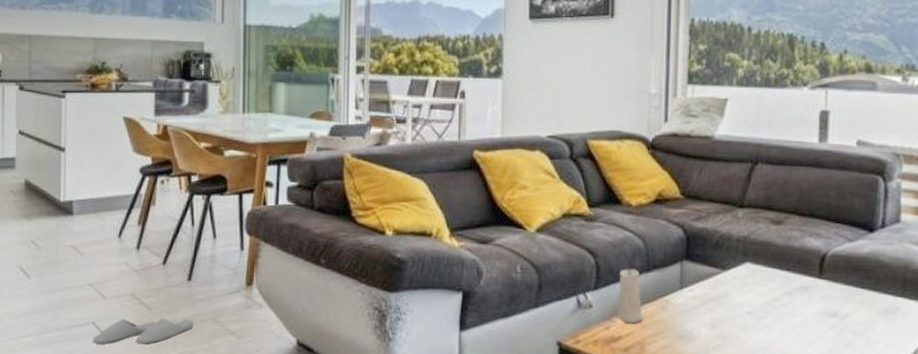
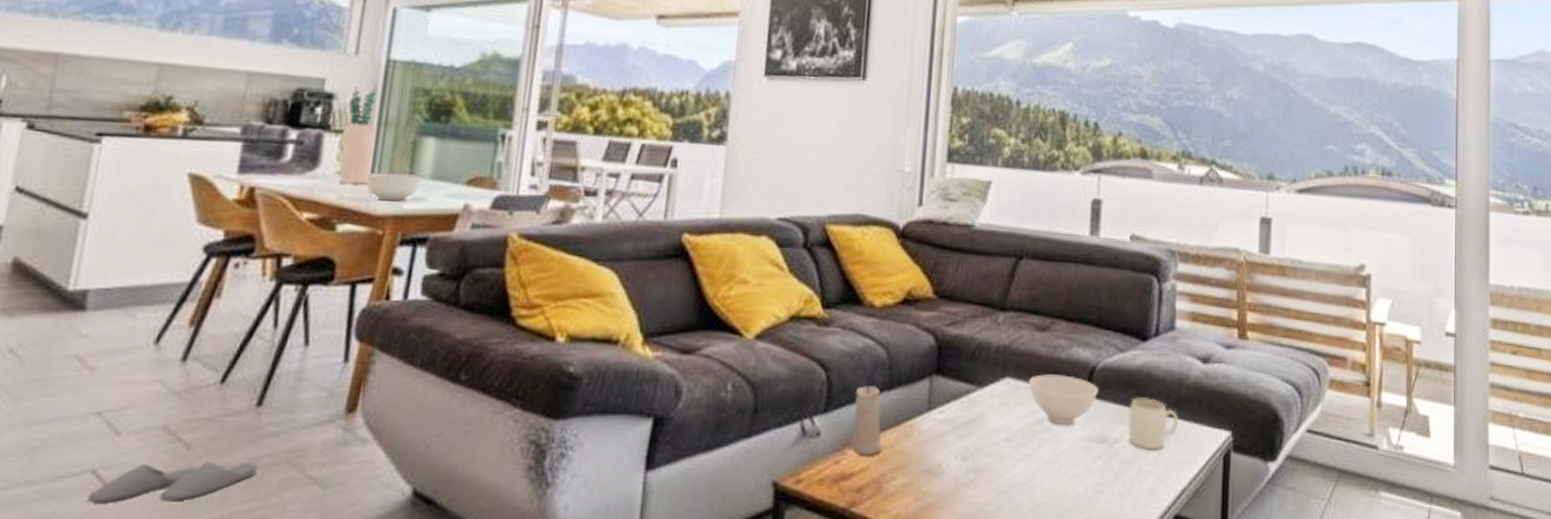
vase: none [221,44,243,122] -> present [338,83,378,185]
bowl: none [240,111,278,133] -> present [366,172,422,202]
bowl: none [766,260,829,302] -> present [1028,374,1098,425]
mug: none [856,280,904,324] -> present [1127,397,1178,450]

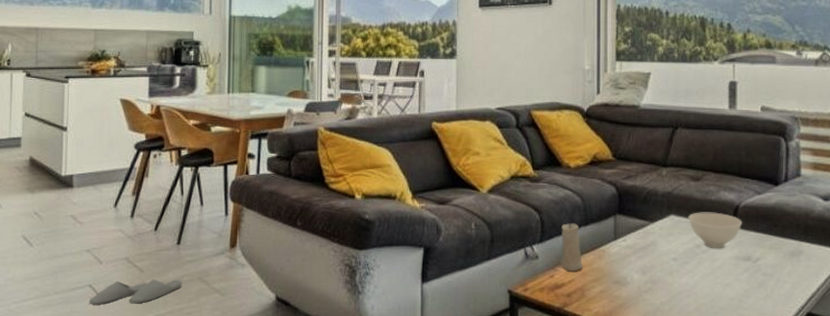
vase: present [338,83,378,185] -> none [208,33,228,101]
bowl: present [366,172,422,202] -> none [225,91,260,110]
mug: present [1127,397,1178,450] -> none [766,227,806,266]

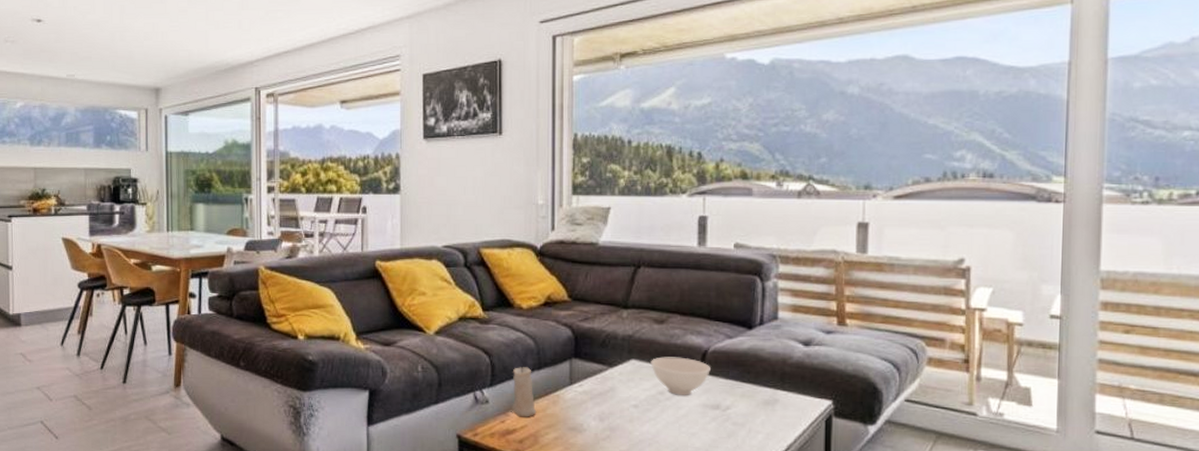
slippers: present [88,279,182,305] -> none [41,417,129,441]

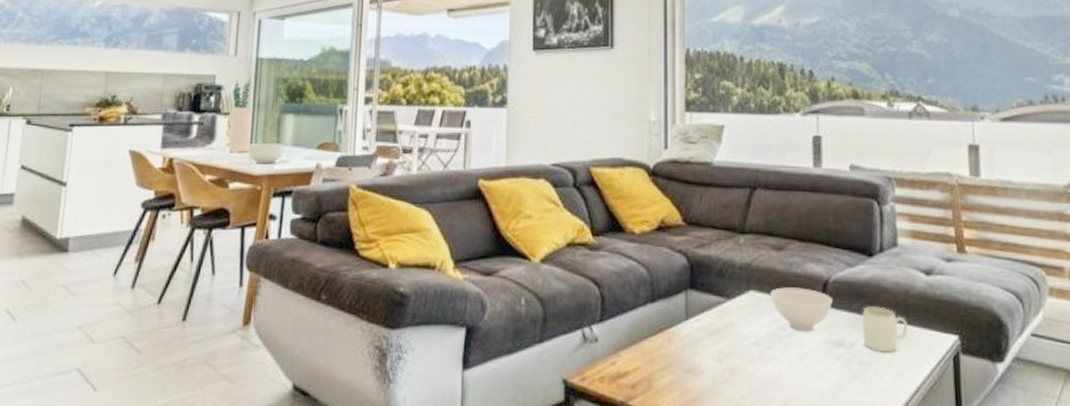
vase: none [147,169,167,240] -> present [228,76,253,154]
bowl: none [165,229,199,249] -> present [247,143,286,164]
candle: present [512,365,537,417] -> none [623,297,651,358]
mug: none [737,374,783,415] -> present [860,306,908,353]

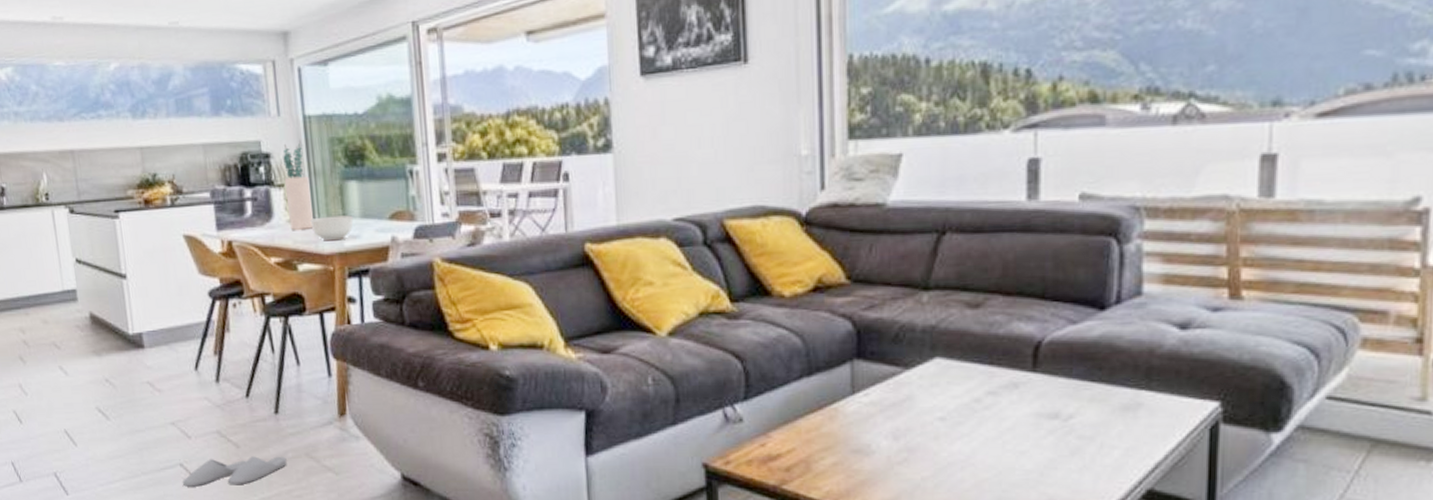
slippers: none [75,363,185,393] -> present [182,456,287,487]
bowl: present [770,287,832,331] -> none [962,351,1046,402]
mug: present [860,306,908,353] -> none [1083,370,1149,425]

